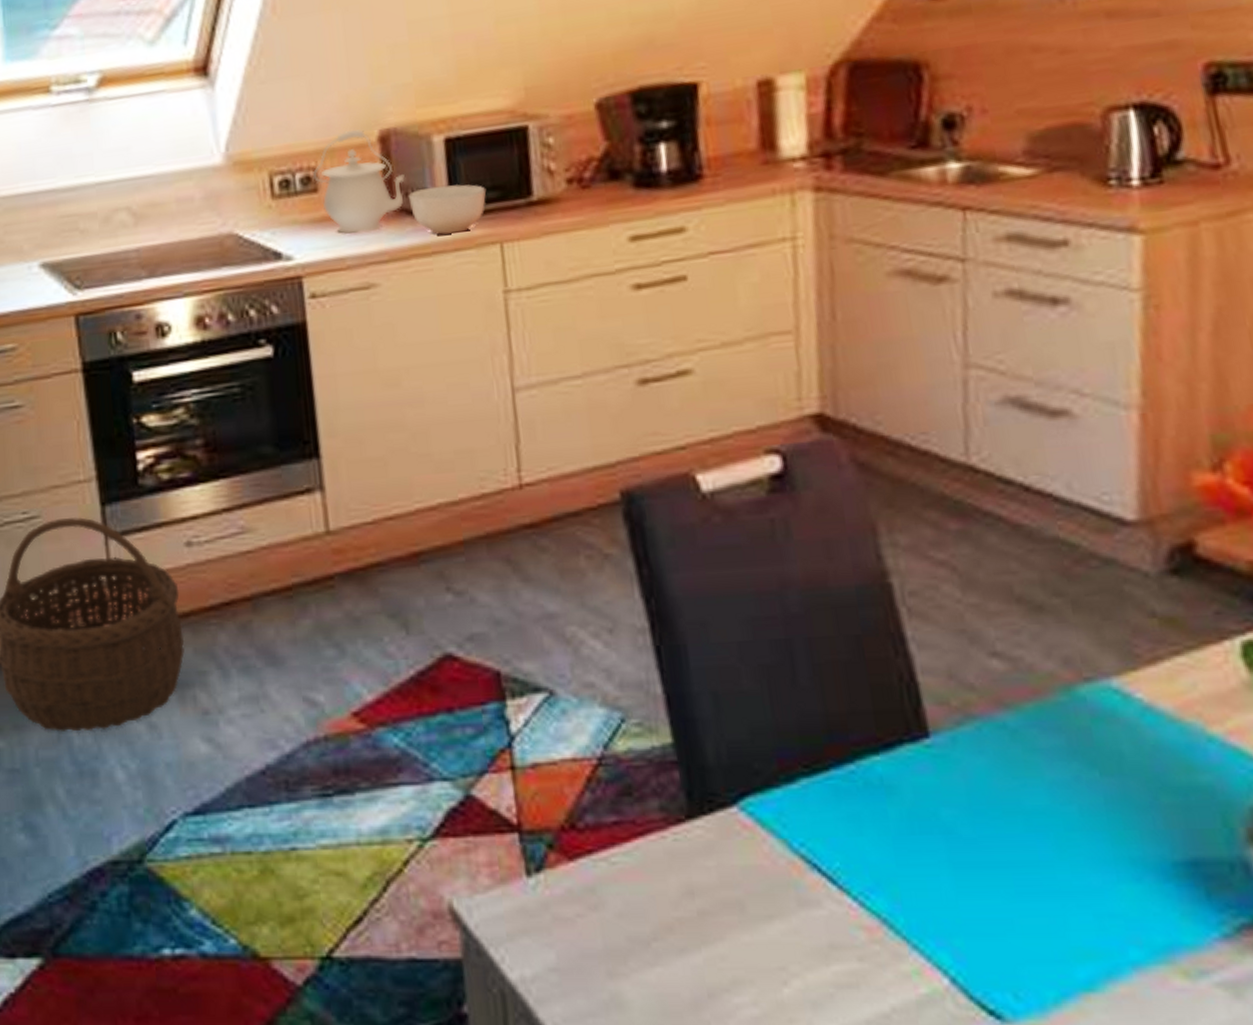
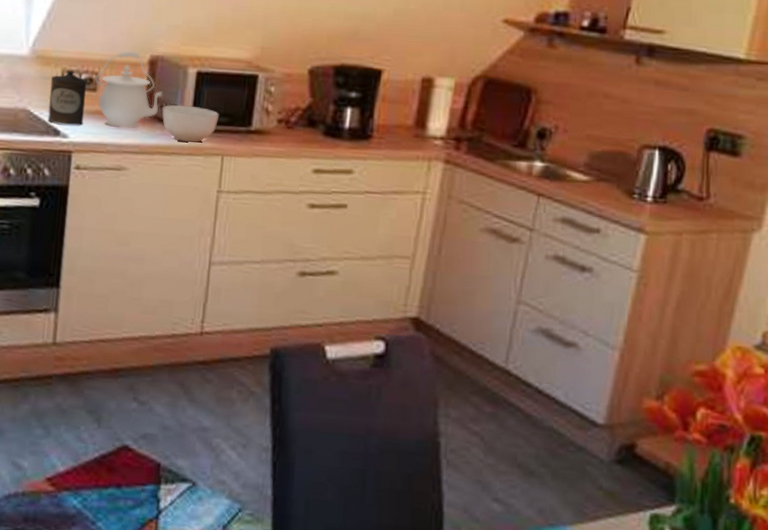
canister: none [256,171,310,245] -> present [48,70,88,126]

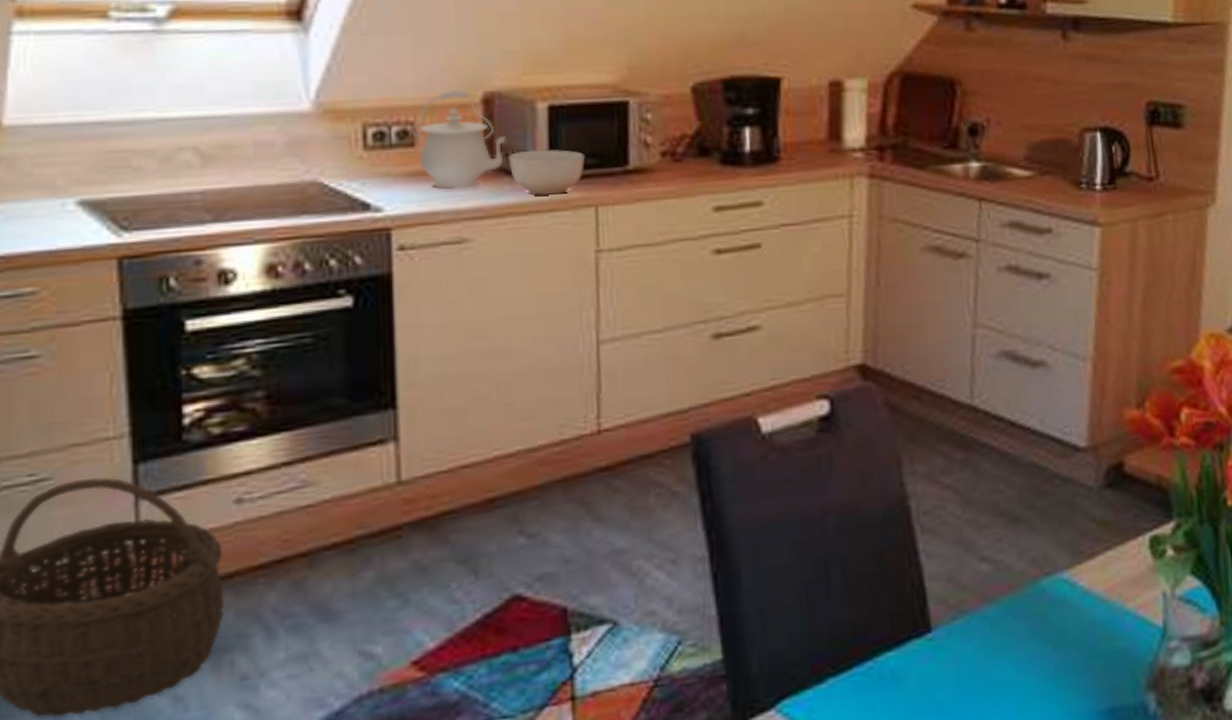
canister: present [48,70,88,126] -> none [348,124,402,196]

